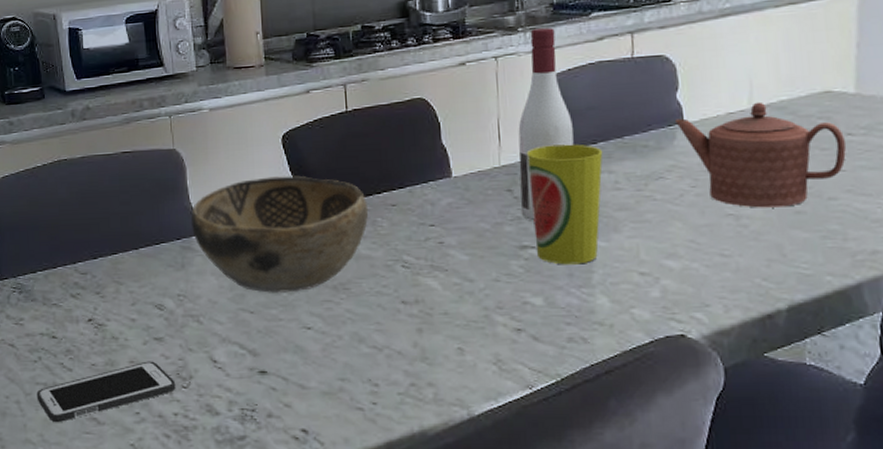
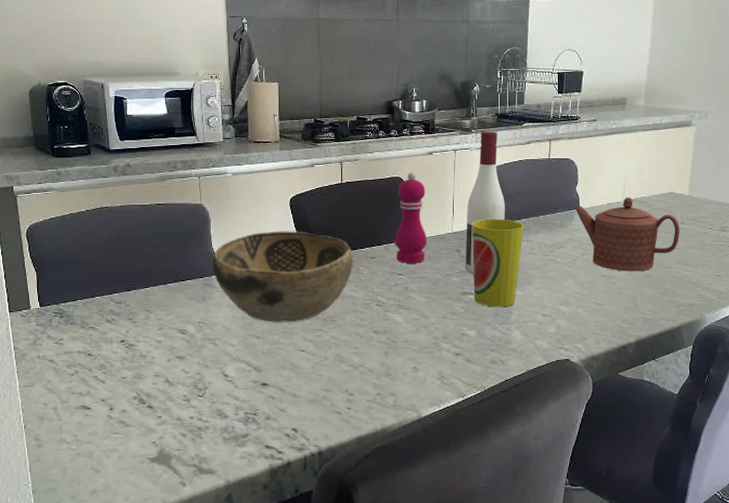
cell phone: present [36,361,176,423] -> none [72,375,193,426]
pepper mill: none [420,91,467,210] -> present [395,172,428,263]

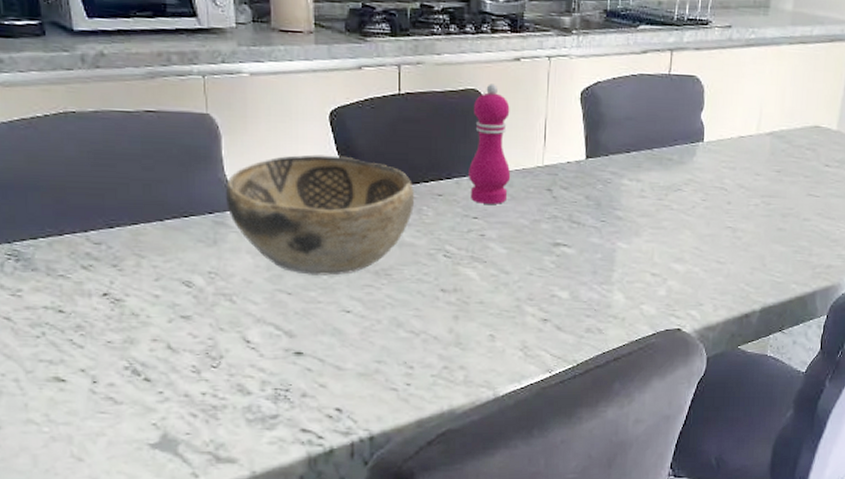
wine bottle: present [465,132,505,274] -> none [557,33,611,221]
cup: present [471,219,524,307] -> none [567,149,634,263]
teapot: present [574,197,679,272] -> none [697,129,823,224]

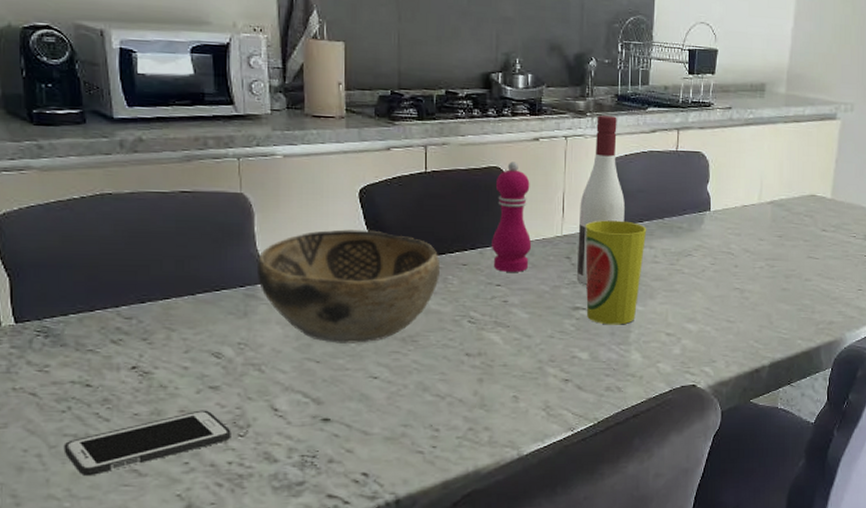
cell phone: none [40,339,204,403] -> present [64,410,231,477]
wine bottle: none [557,33,611,221] -> present [576,115,625,286]
cup: none [567,149,634,263] -> present [585,220,647,325]

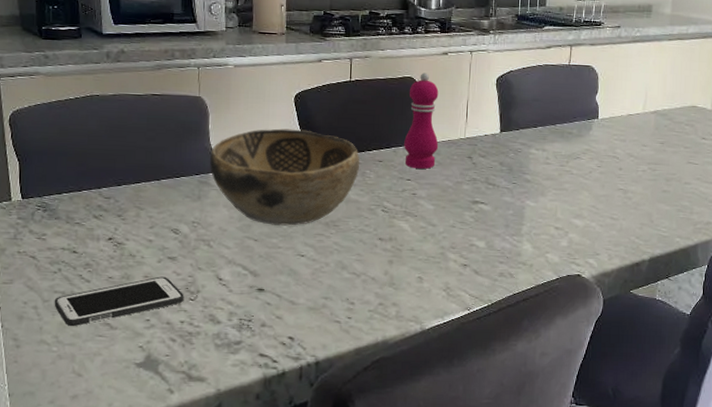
wine bottle: present [576,115,625,286] -> none [476,33,521,183]
cup: present [585,220,647,325] -> none [484,125,541,218]

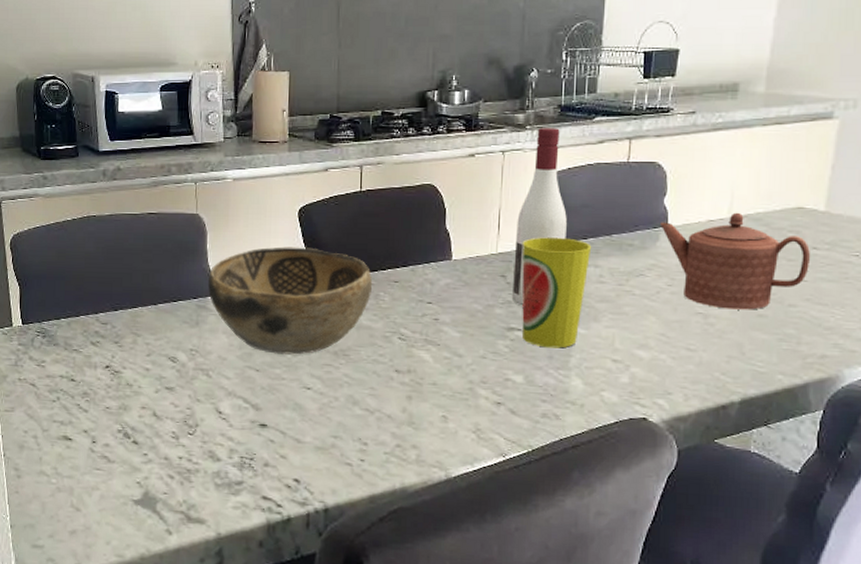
cell phone: present [54,276,184,327] -> none [53,408,182,459]
pepper mill: present [404,73,439,169] -> none [424,179,465,290]
wine bottle: none [476,33,521,183] -> present [511,128,567,306]
cup: none [484,125,541,218] -> present [522,237,592,348]
teapot: none [593,108,700,187] -> present [660,212,810,310]

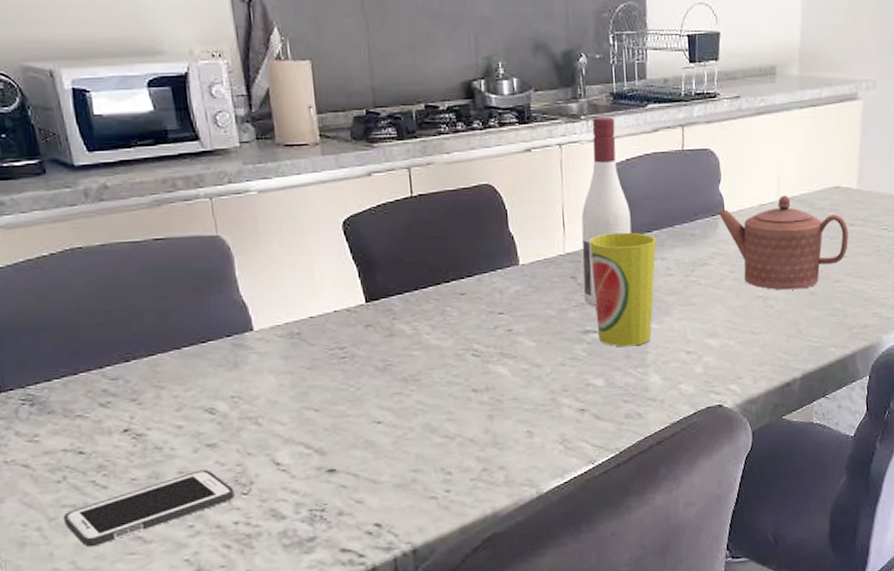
cell phone: none [53,408,182,459] -> present [63,469,235,548]
decorative bowl: present [207,246,373,355] -> none [241,264,438,389]

